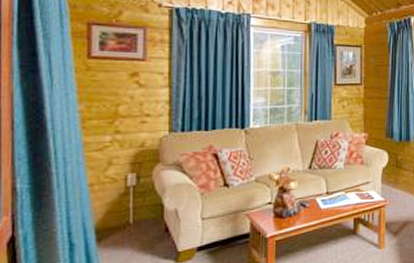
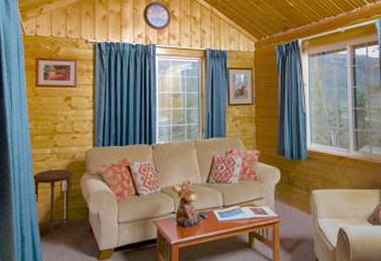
side table: none [85,160,141,244] -> present [33,169,72,239]

